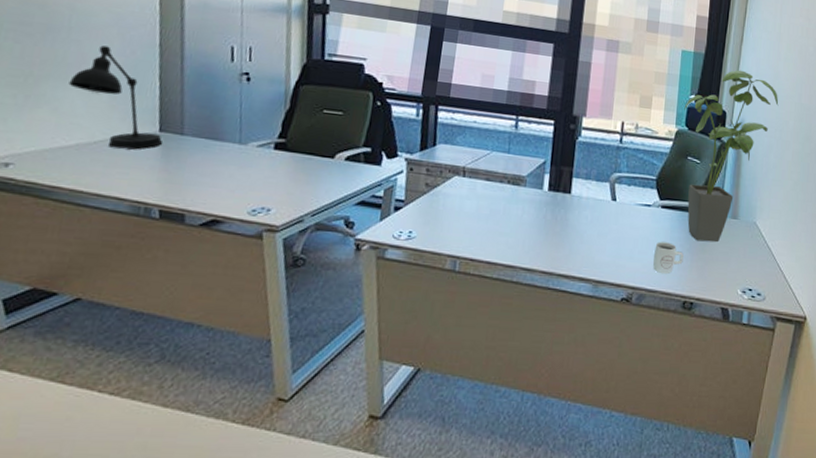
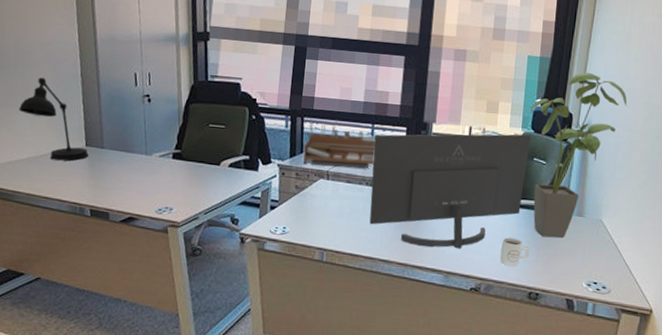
desk organizer: none [435,106,520,164] -> present [303,117,376,168]
computer monitor: none [510,127,686,255] -> present [369,134,532,249]

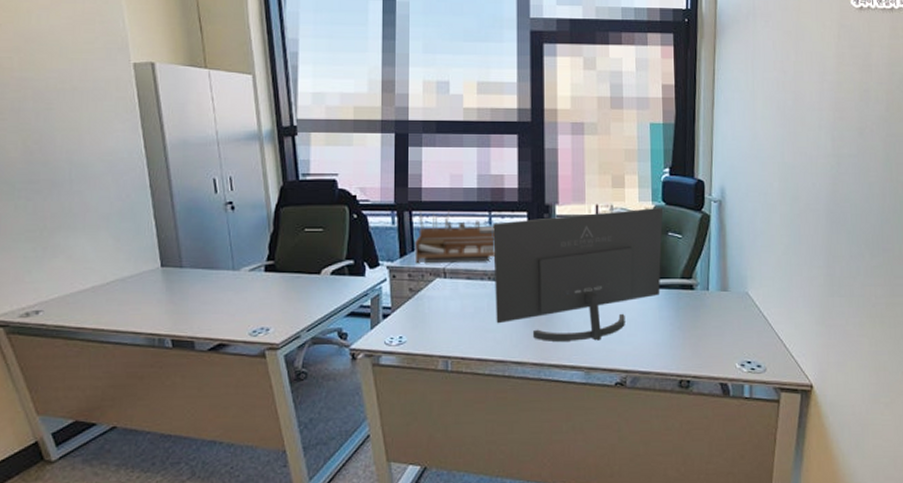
desk lamp: present [19,77,88,161] -> none [77,193,165,287]
mug: present [500,237,530,268] -> none [644,322,675,355]
house plant: present [530,72,628,239] -> none [659,135,760,318]

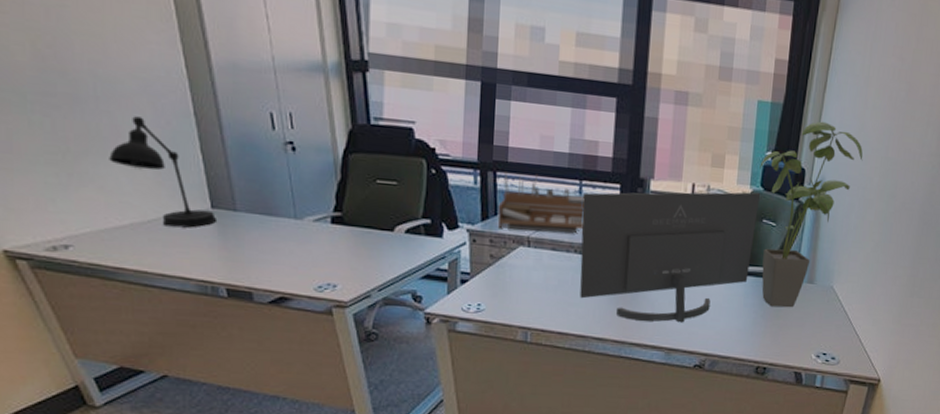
desk lamp: none [77,193,165,287] -> present [109,116,216,228]
house plant: none [659,135,760,318] -> present [759,121,863,308]

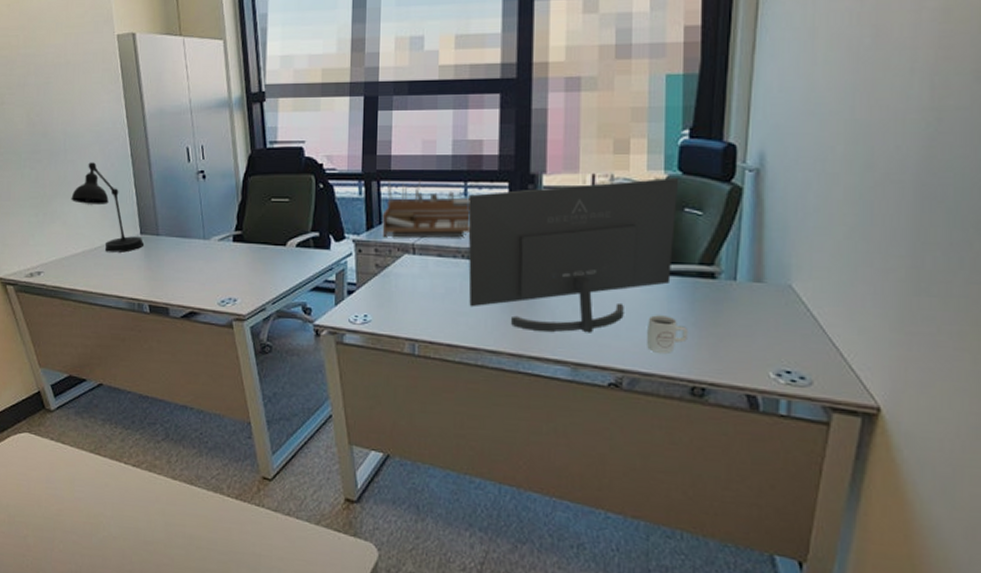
mug: none [726,308,757,341] -> present [647,315,688,355]
house plant: present [759,121,863,308] -> none [675,87,818,314]

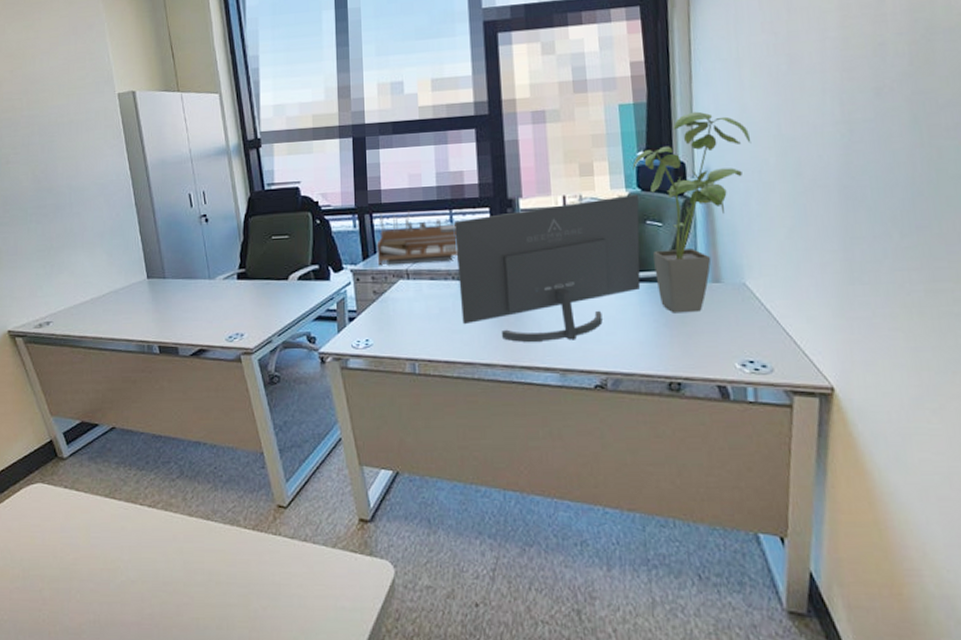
desk lamp: present [71,162,144,253] -> none [78,213,151,298]
mug: present [647,315,688,355] -> none [624,319,661,355]
house plant: none [675,87,818,314] -> present [632,111,752,313]

